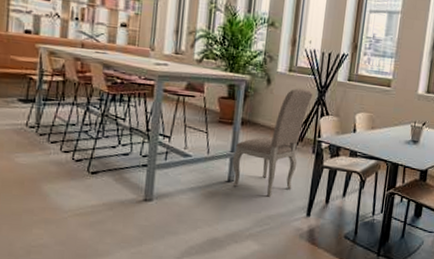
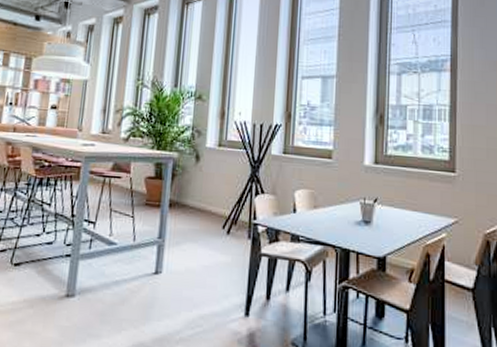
dining chair: present [232,88,313,197] -> none [159,164,245,292]

